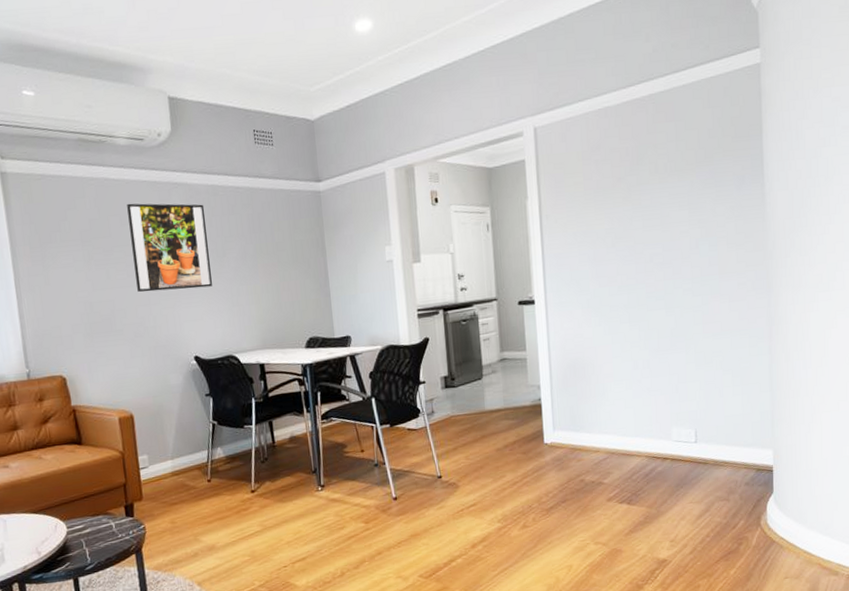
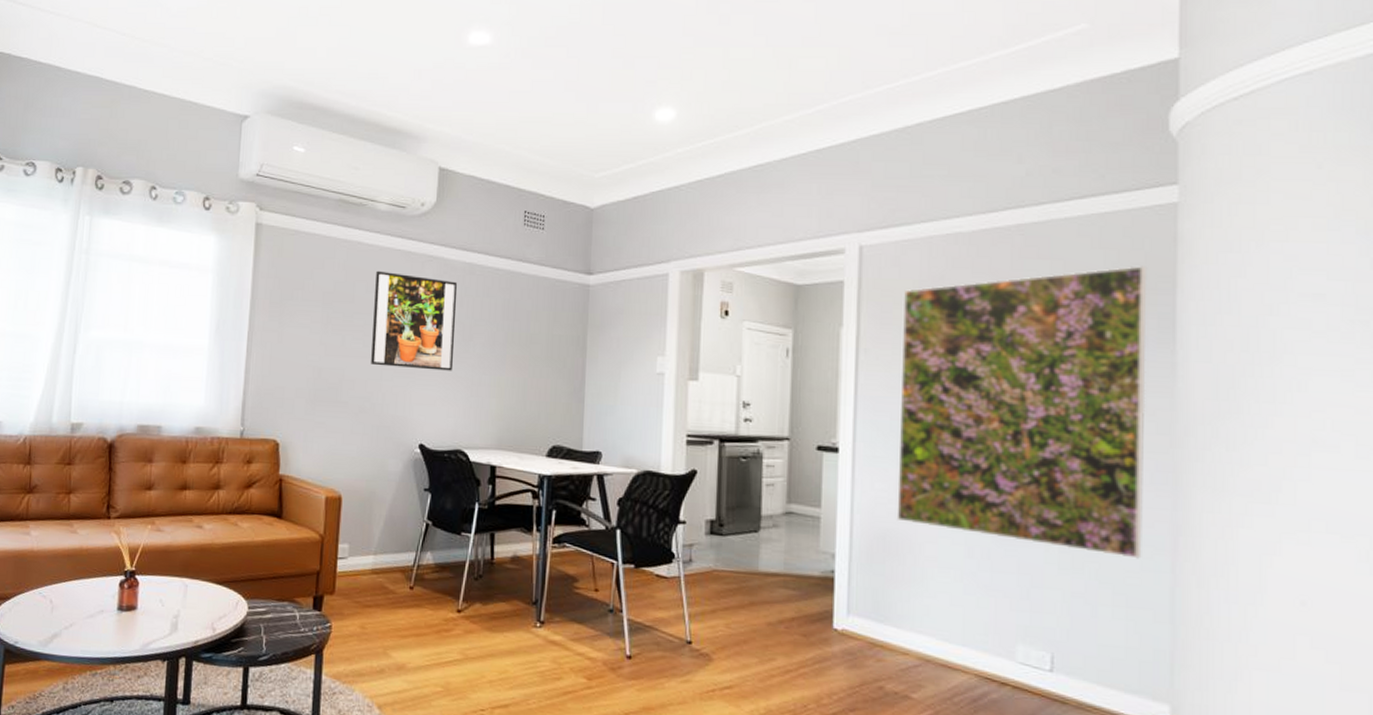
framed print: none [571,118,750,351] -> present [896,266,1146,559]

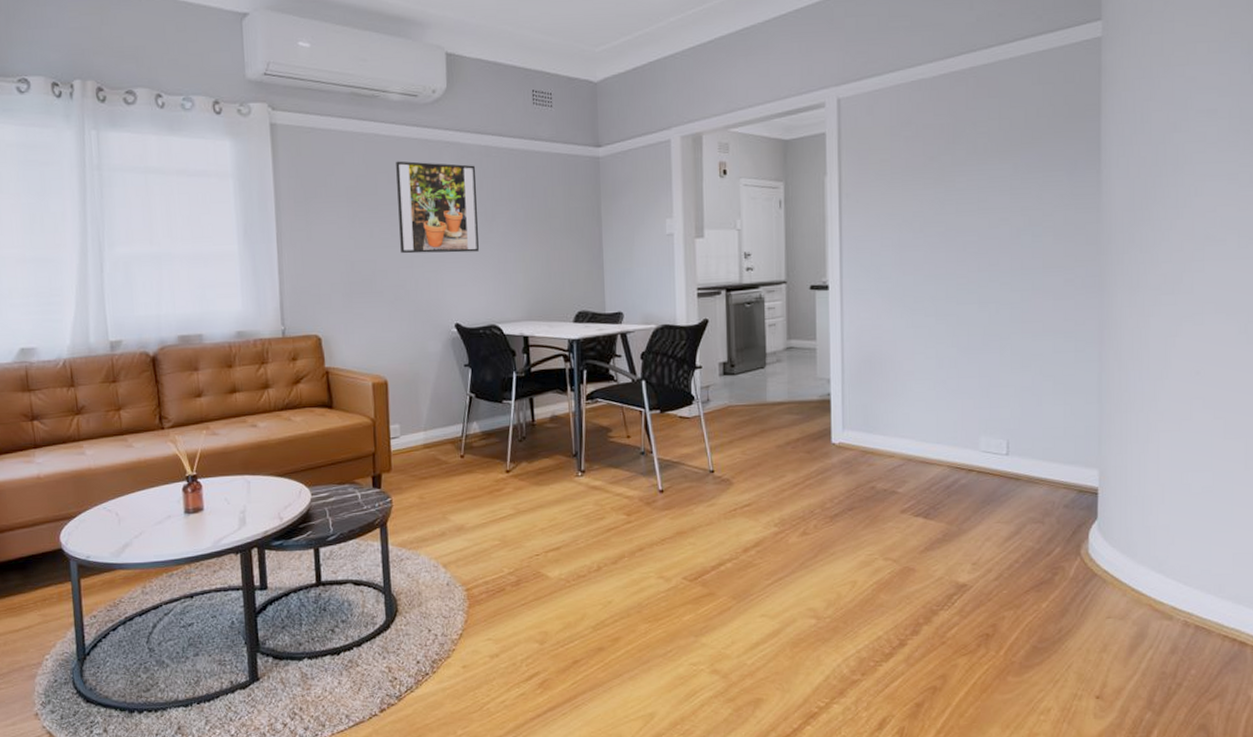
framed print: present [896,266,1146,559] -> none [877,97,1078,353]

